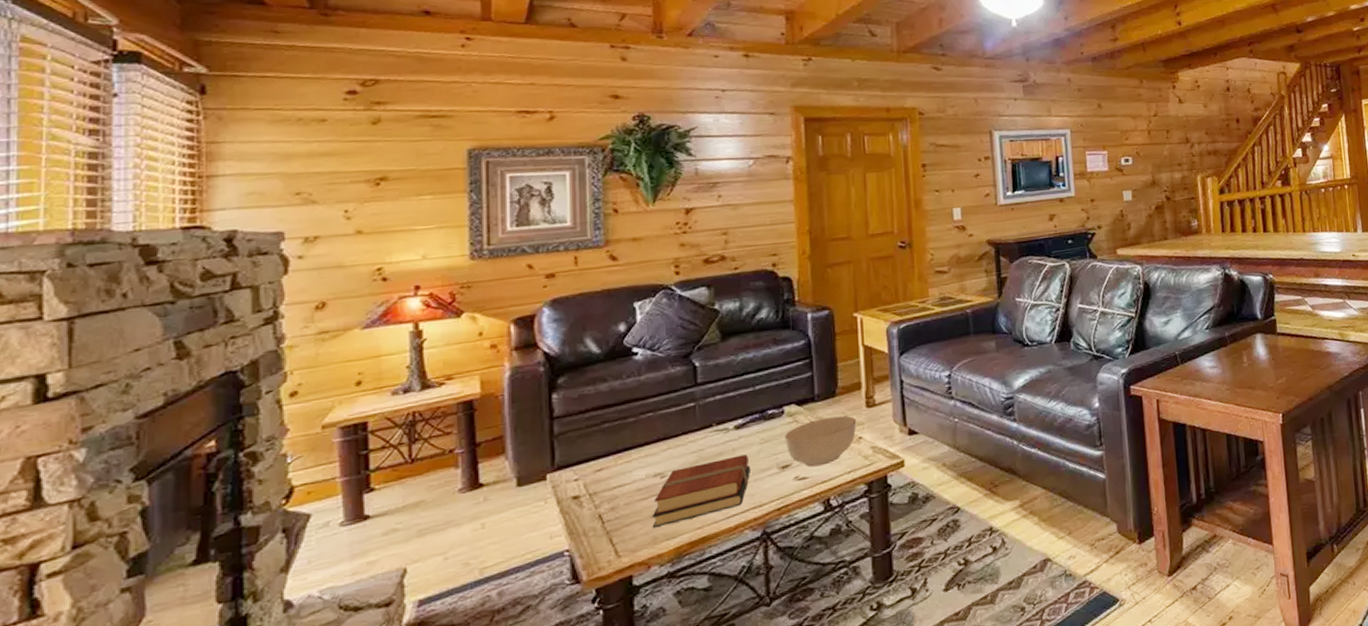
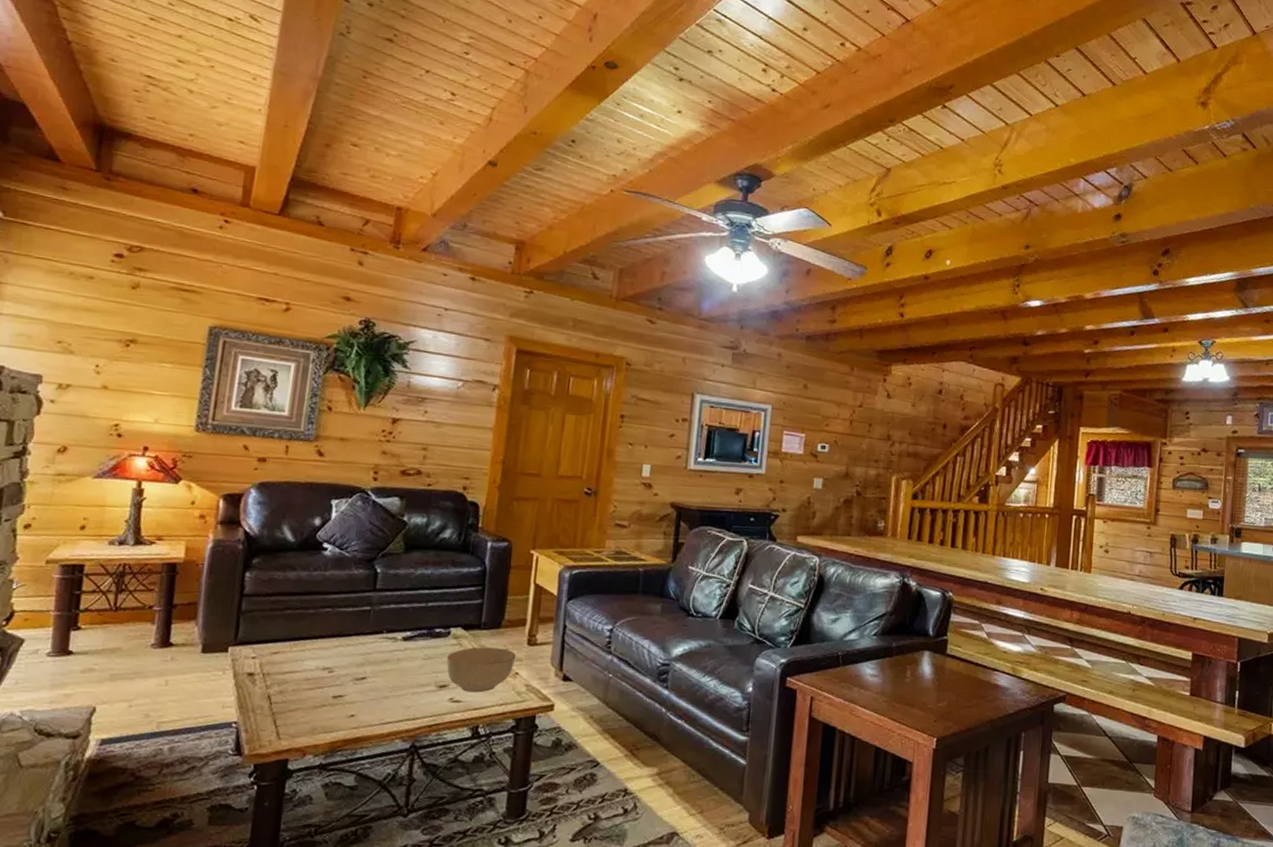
books: present [651,454,752,529] -> none [313,666,412,719]

